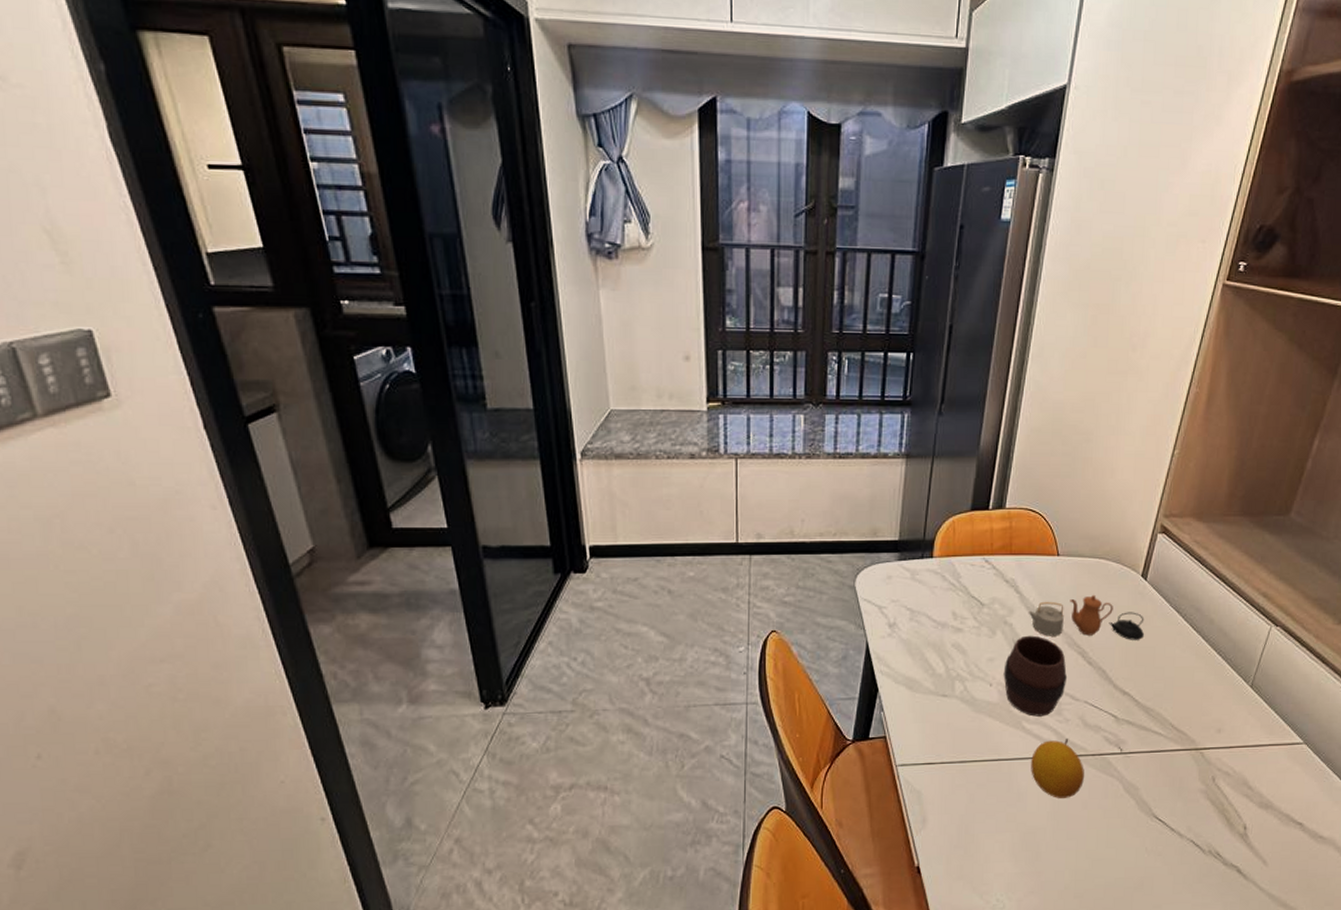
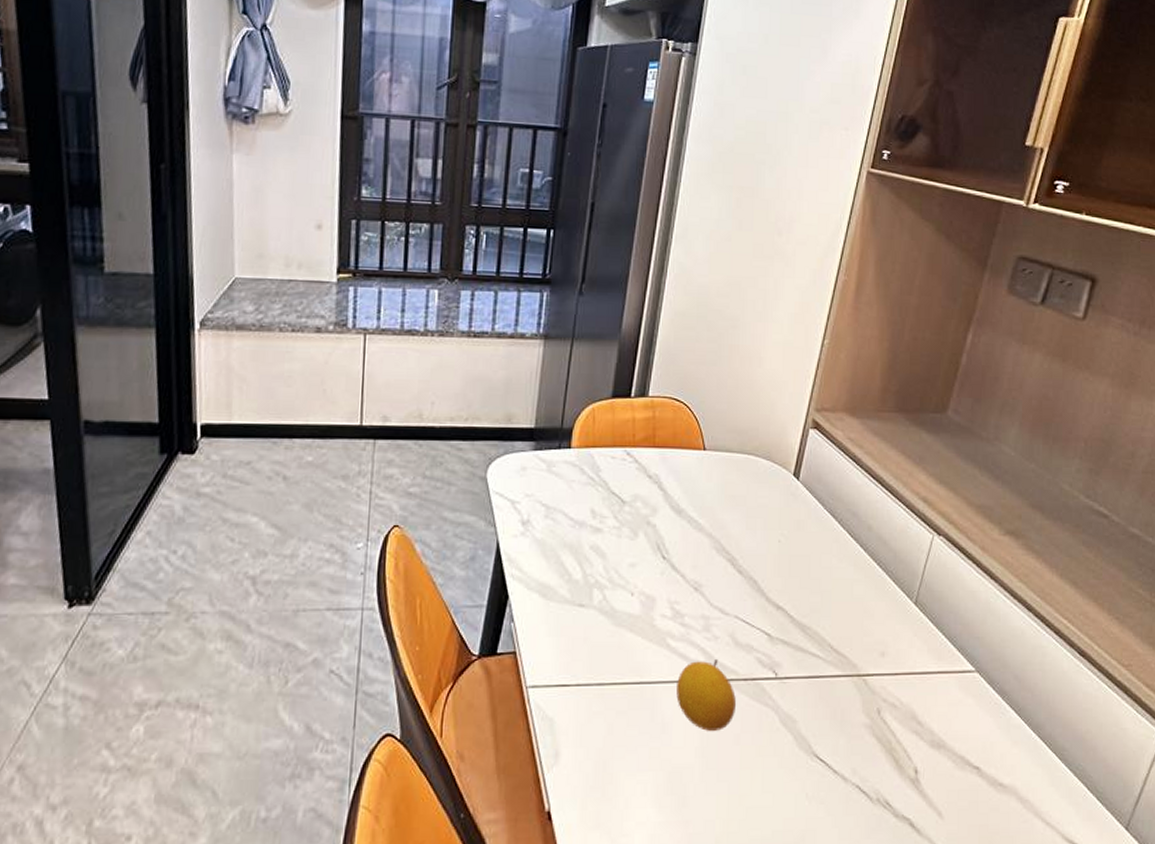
cup: present [1003,635,1068,717] -> none [646,538,716,633]
teapot: present [1028,594,1145,640] -> none [672,494,798,547]

